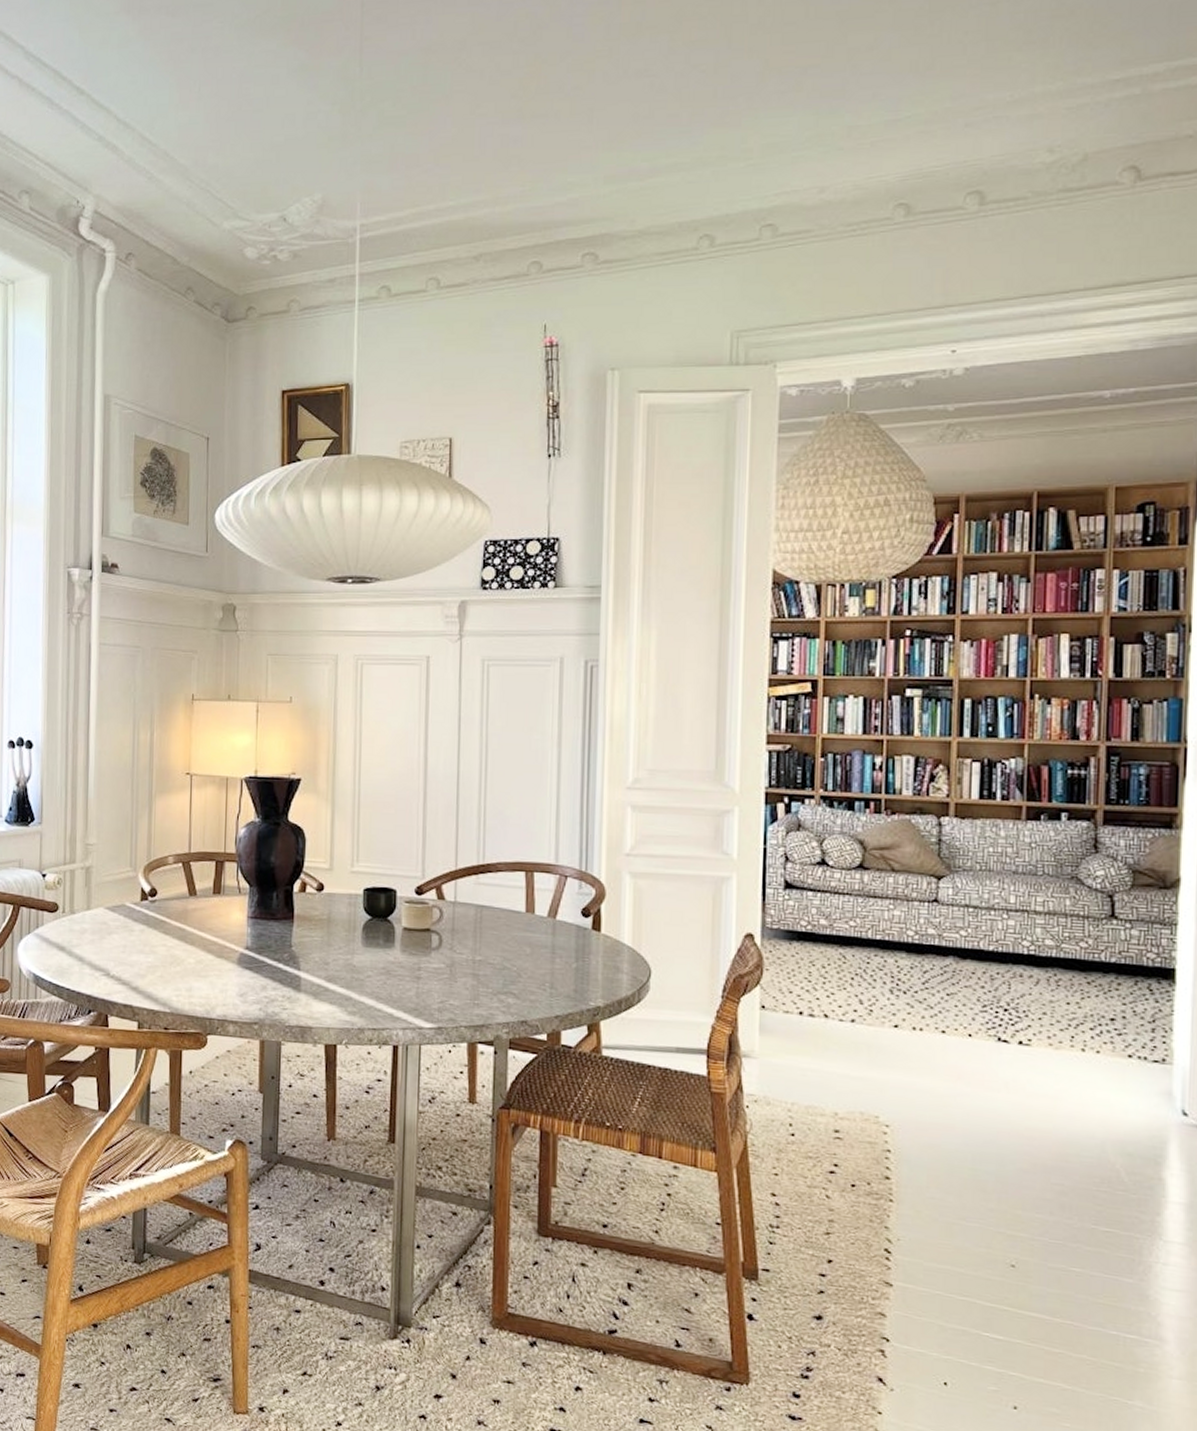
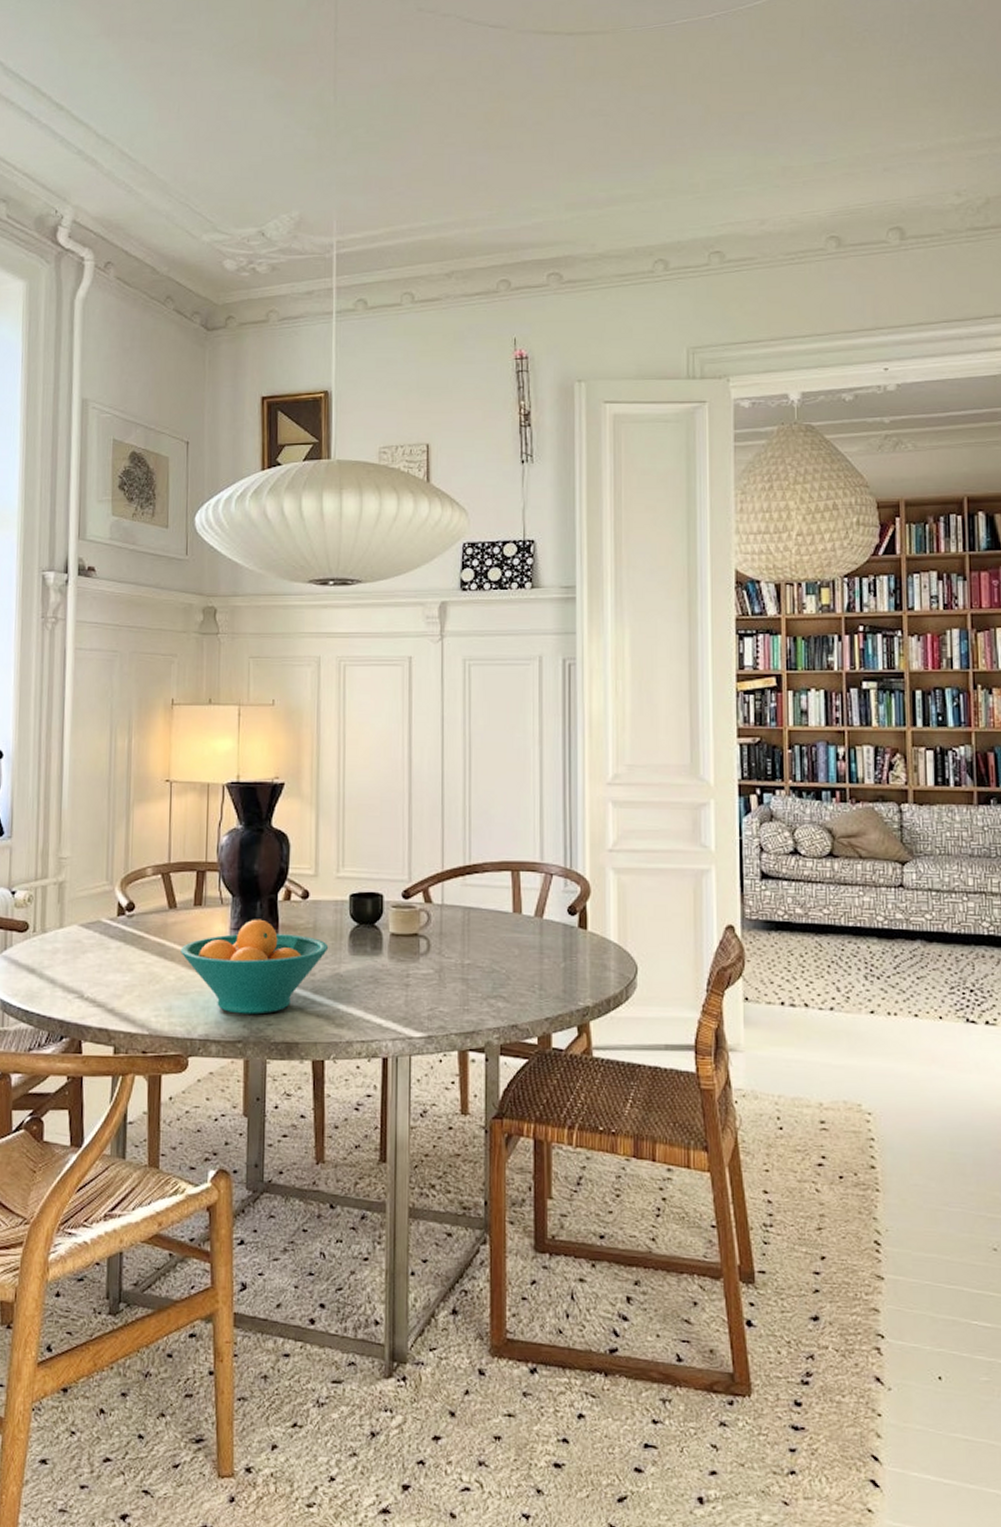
fruit bowl: none [200,908,343,999] -> present [180,919,329,1015]

